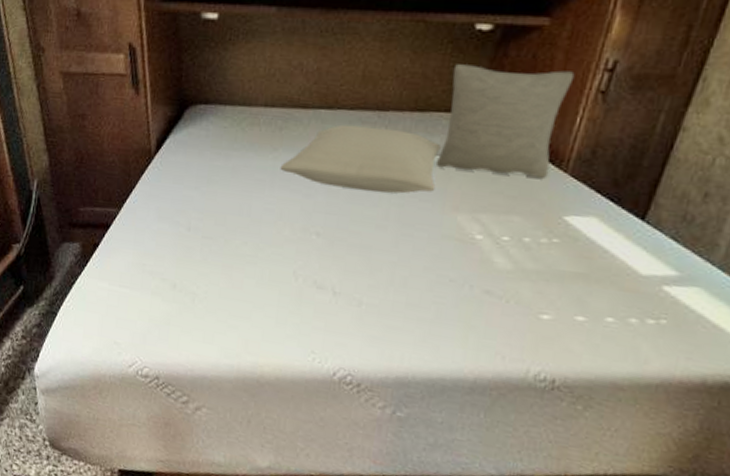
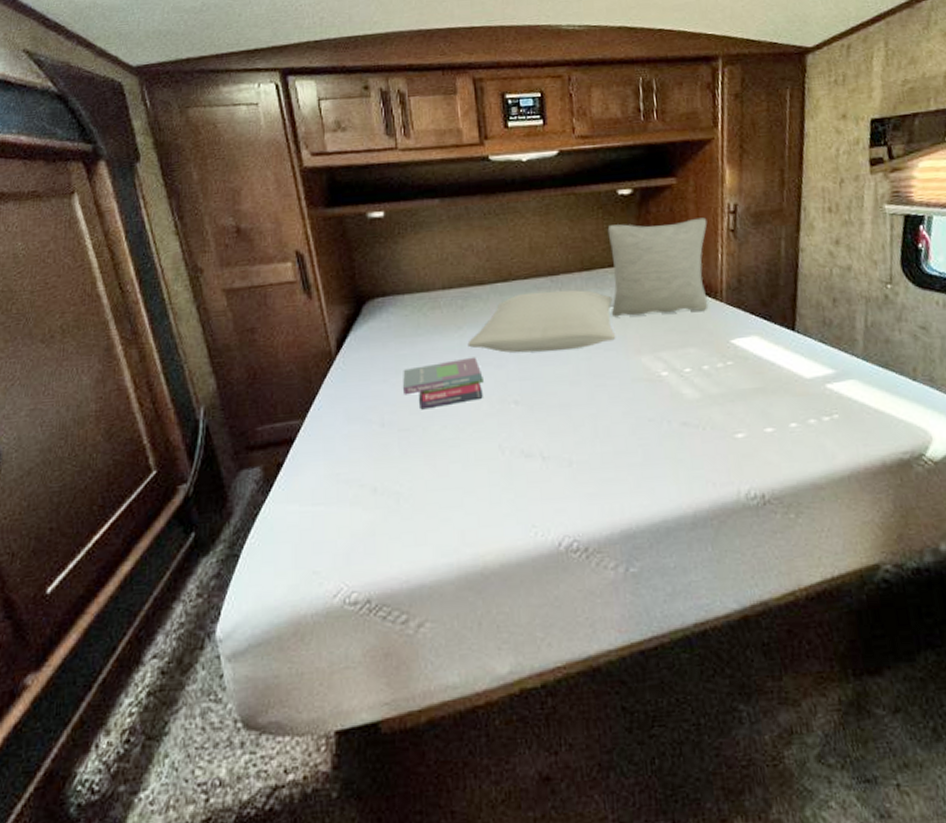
books: none [211,180,290,224] -> present [402,357,484,410]

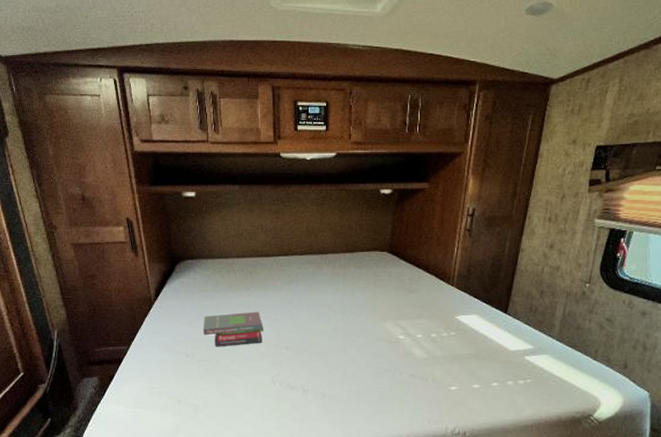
pillow: present [467,290,616,353] -> none [253,266,367,312]
pillow: present [607,217,709,318] -> none [366,217,449,291]

